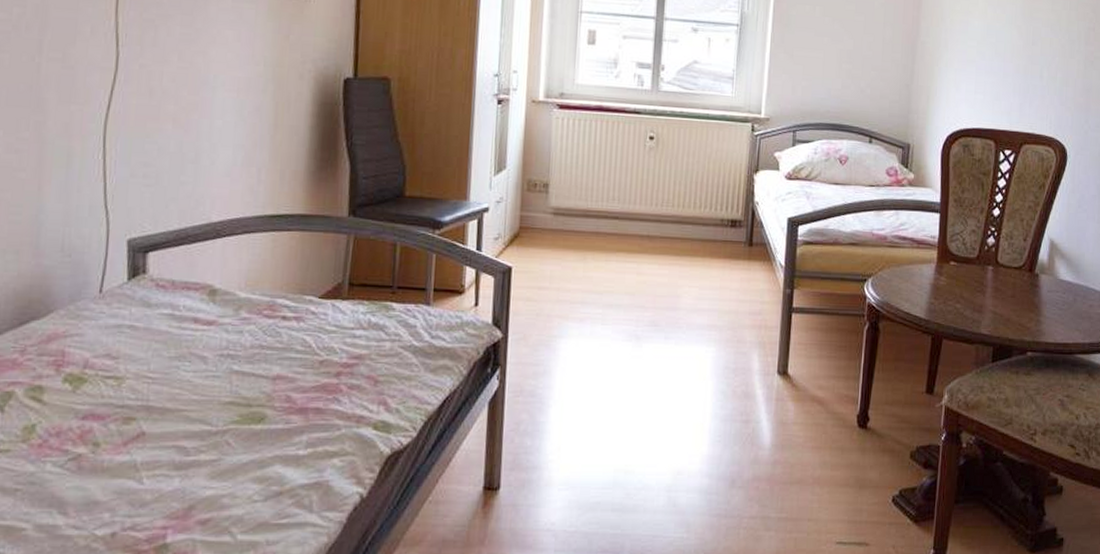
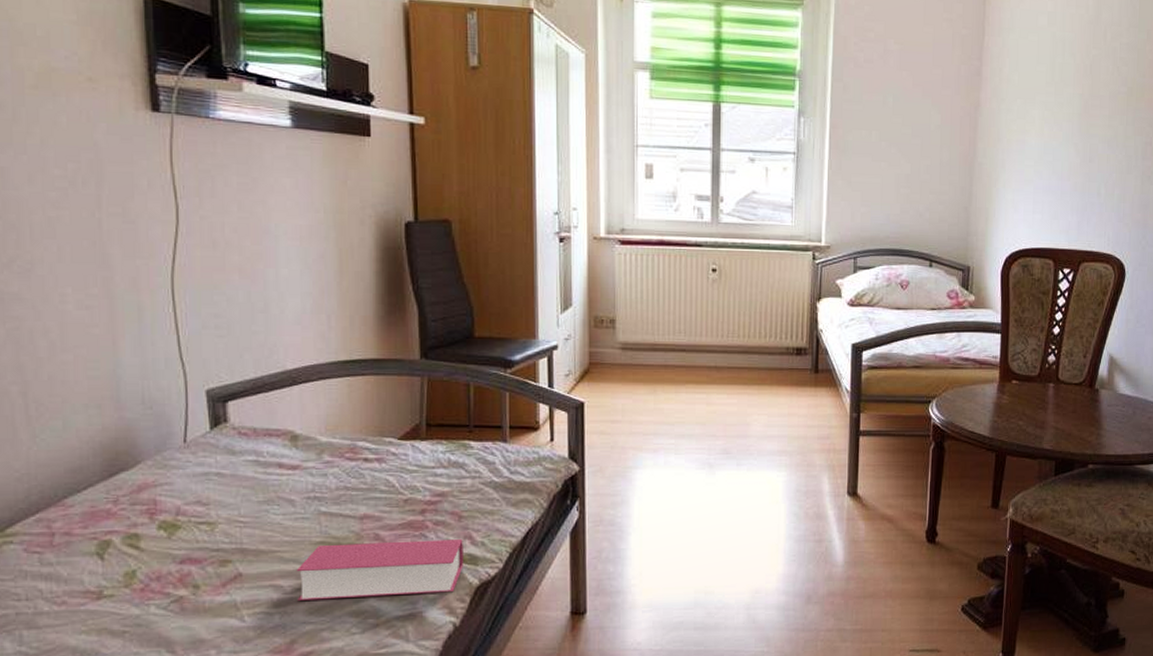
book: none [200,404,377,464] -> present [296,539,463,601]

